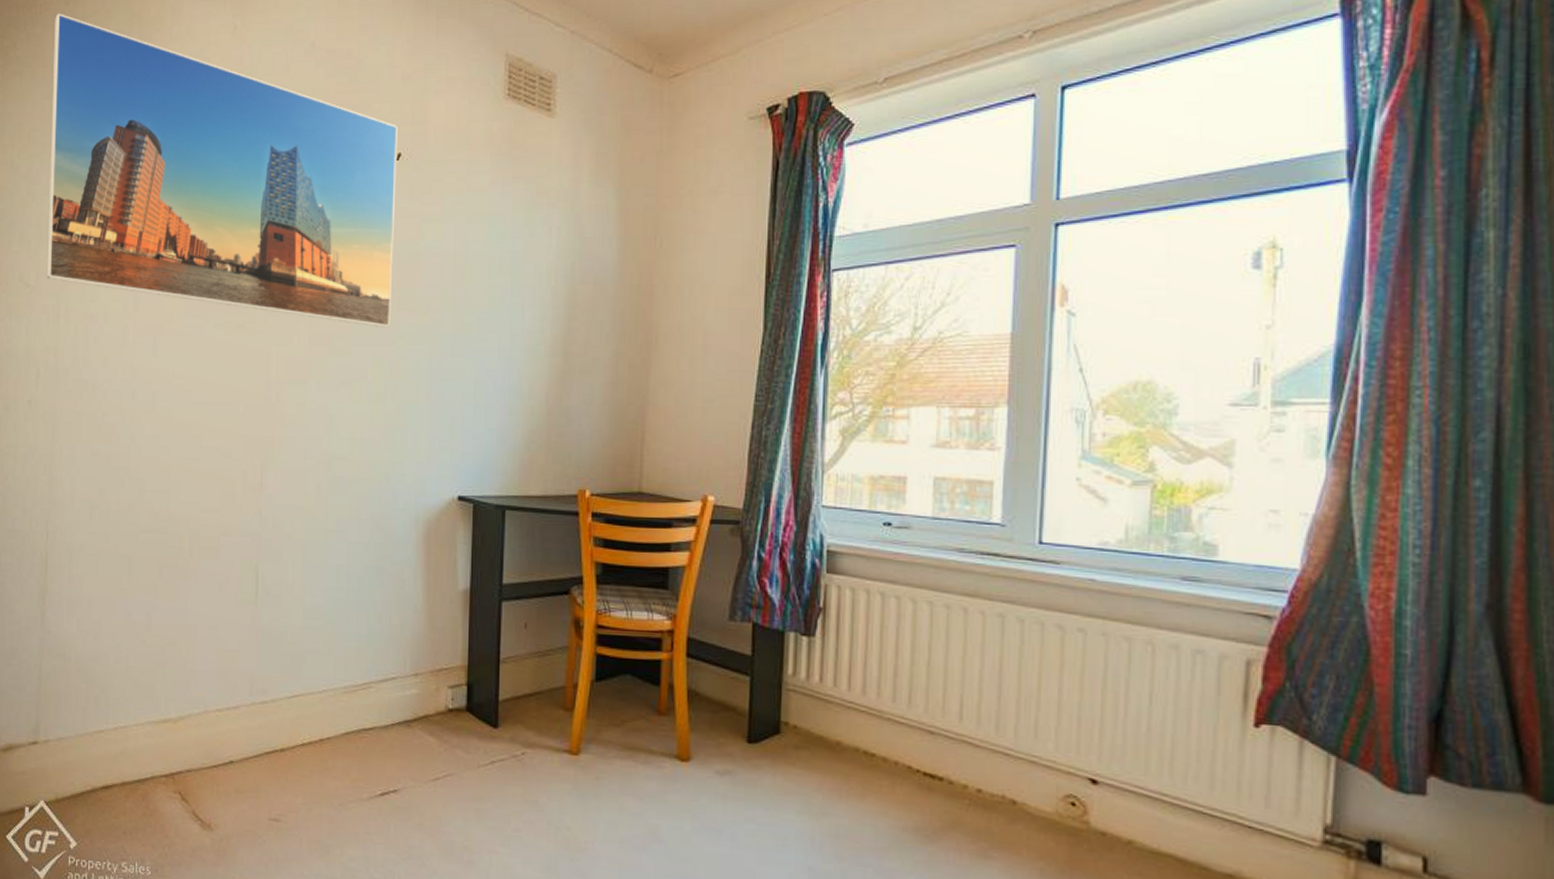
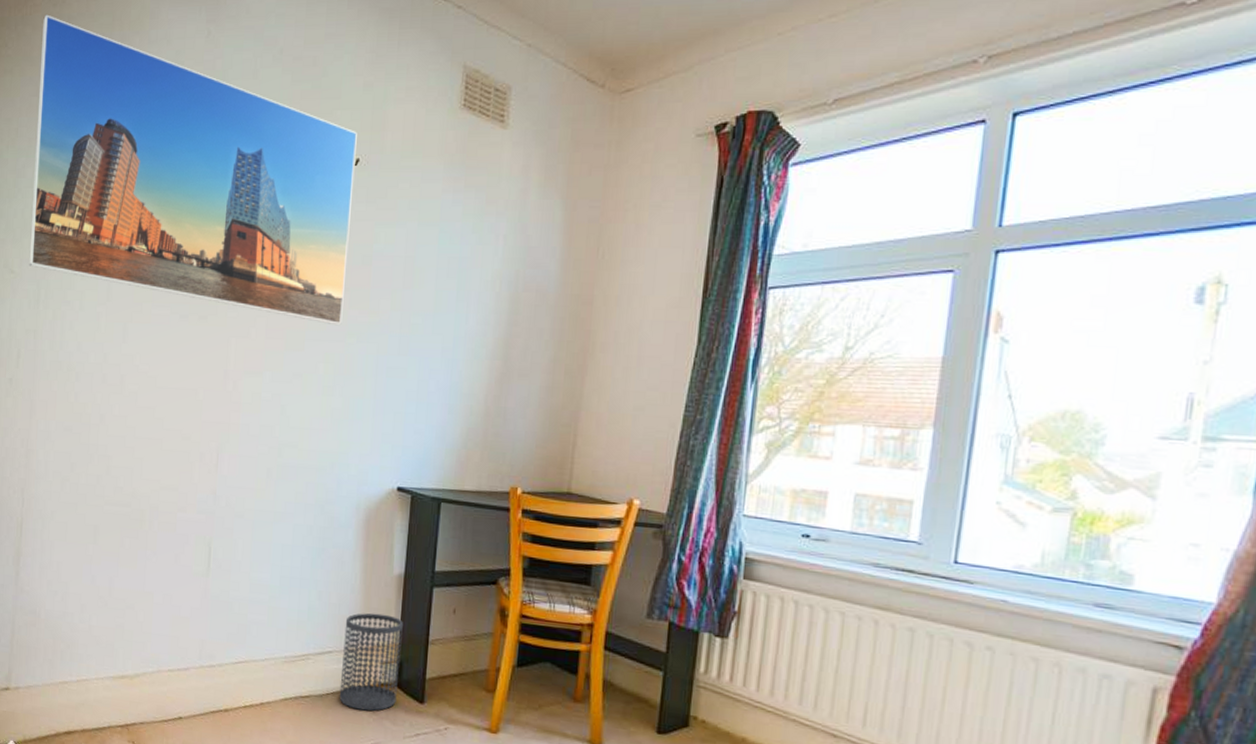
wastebasket: none [406,633,471,740] -> present [339,613,403,711]

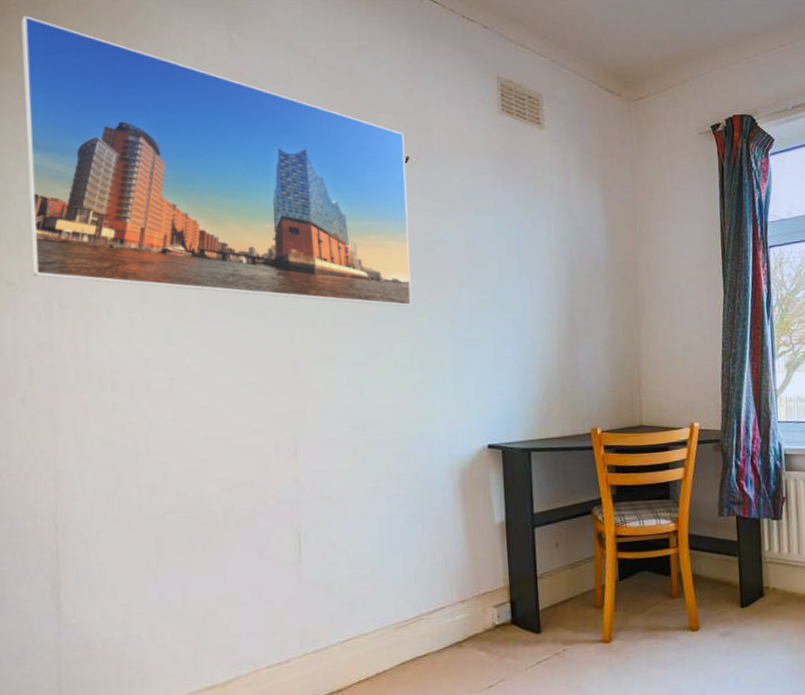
wastebasket: present [339,613,403,711] -> none [454,561,514,655]

